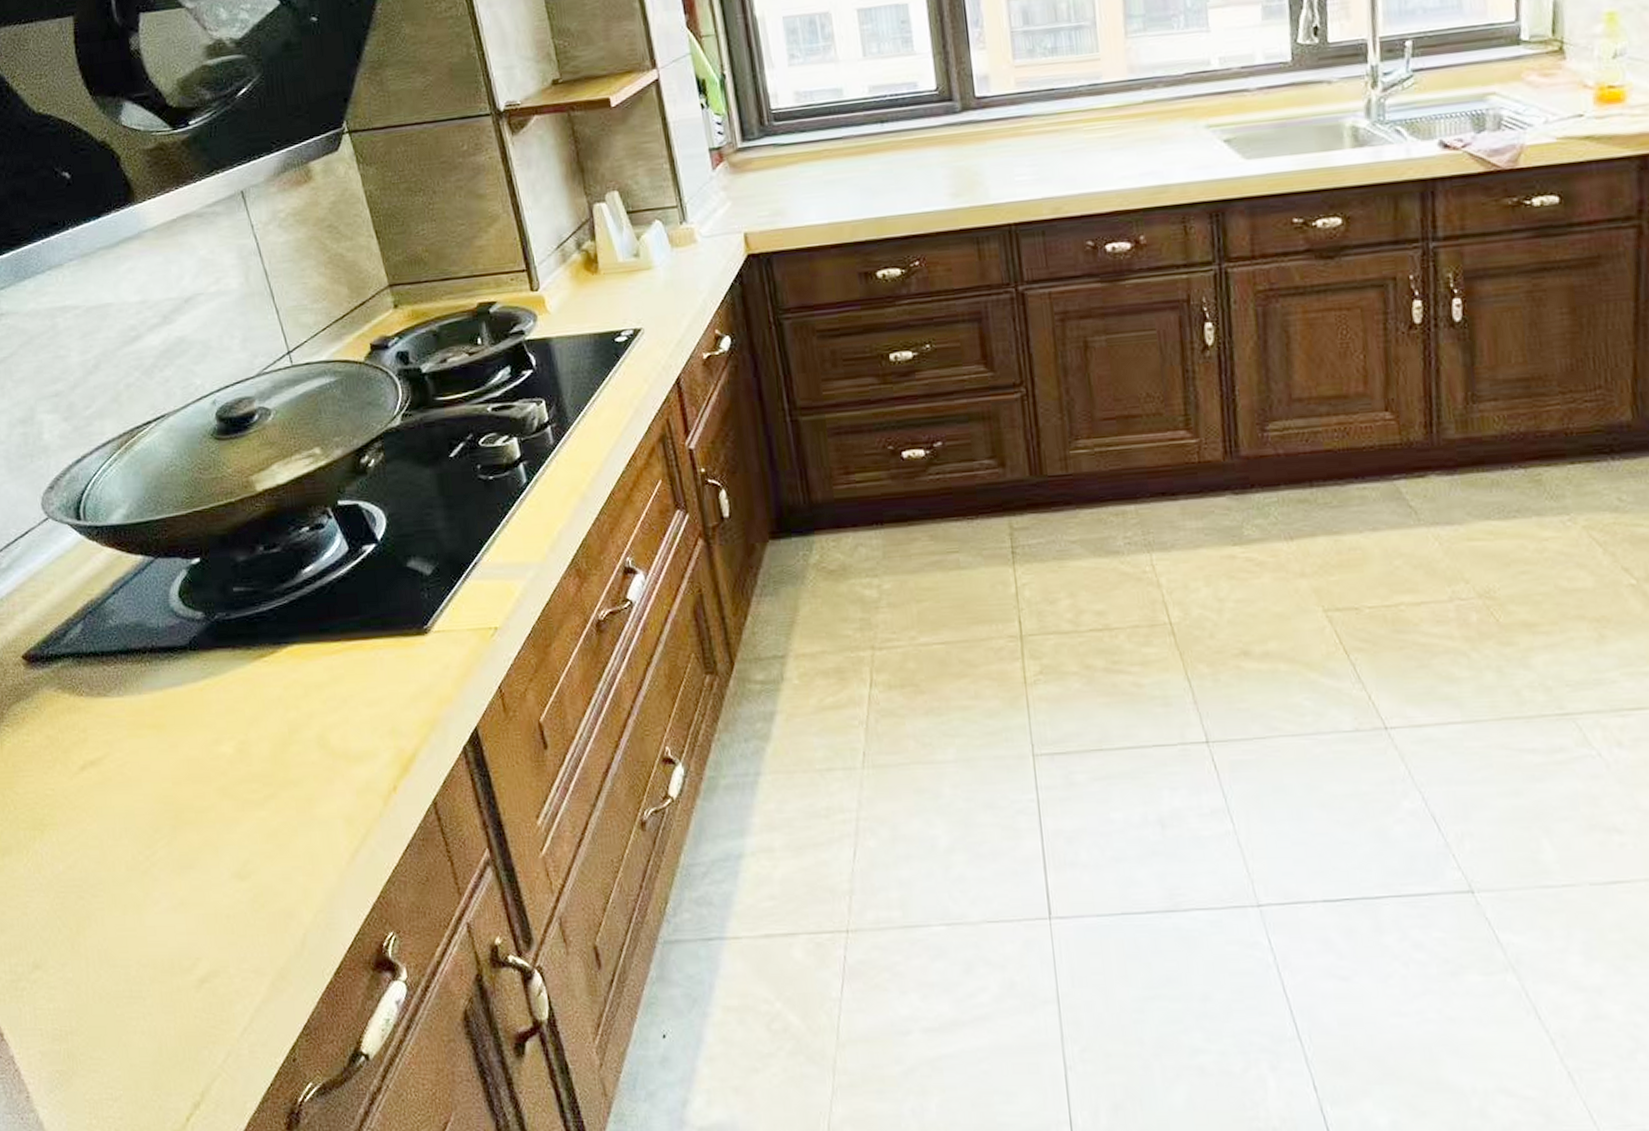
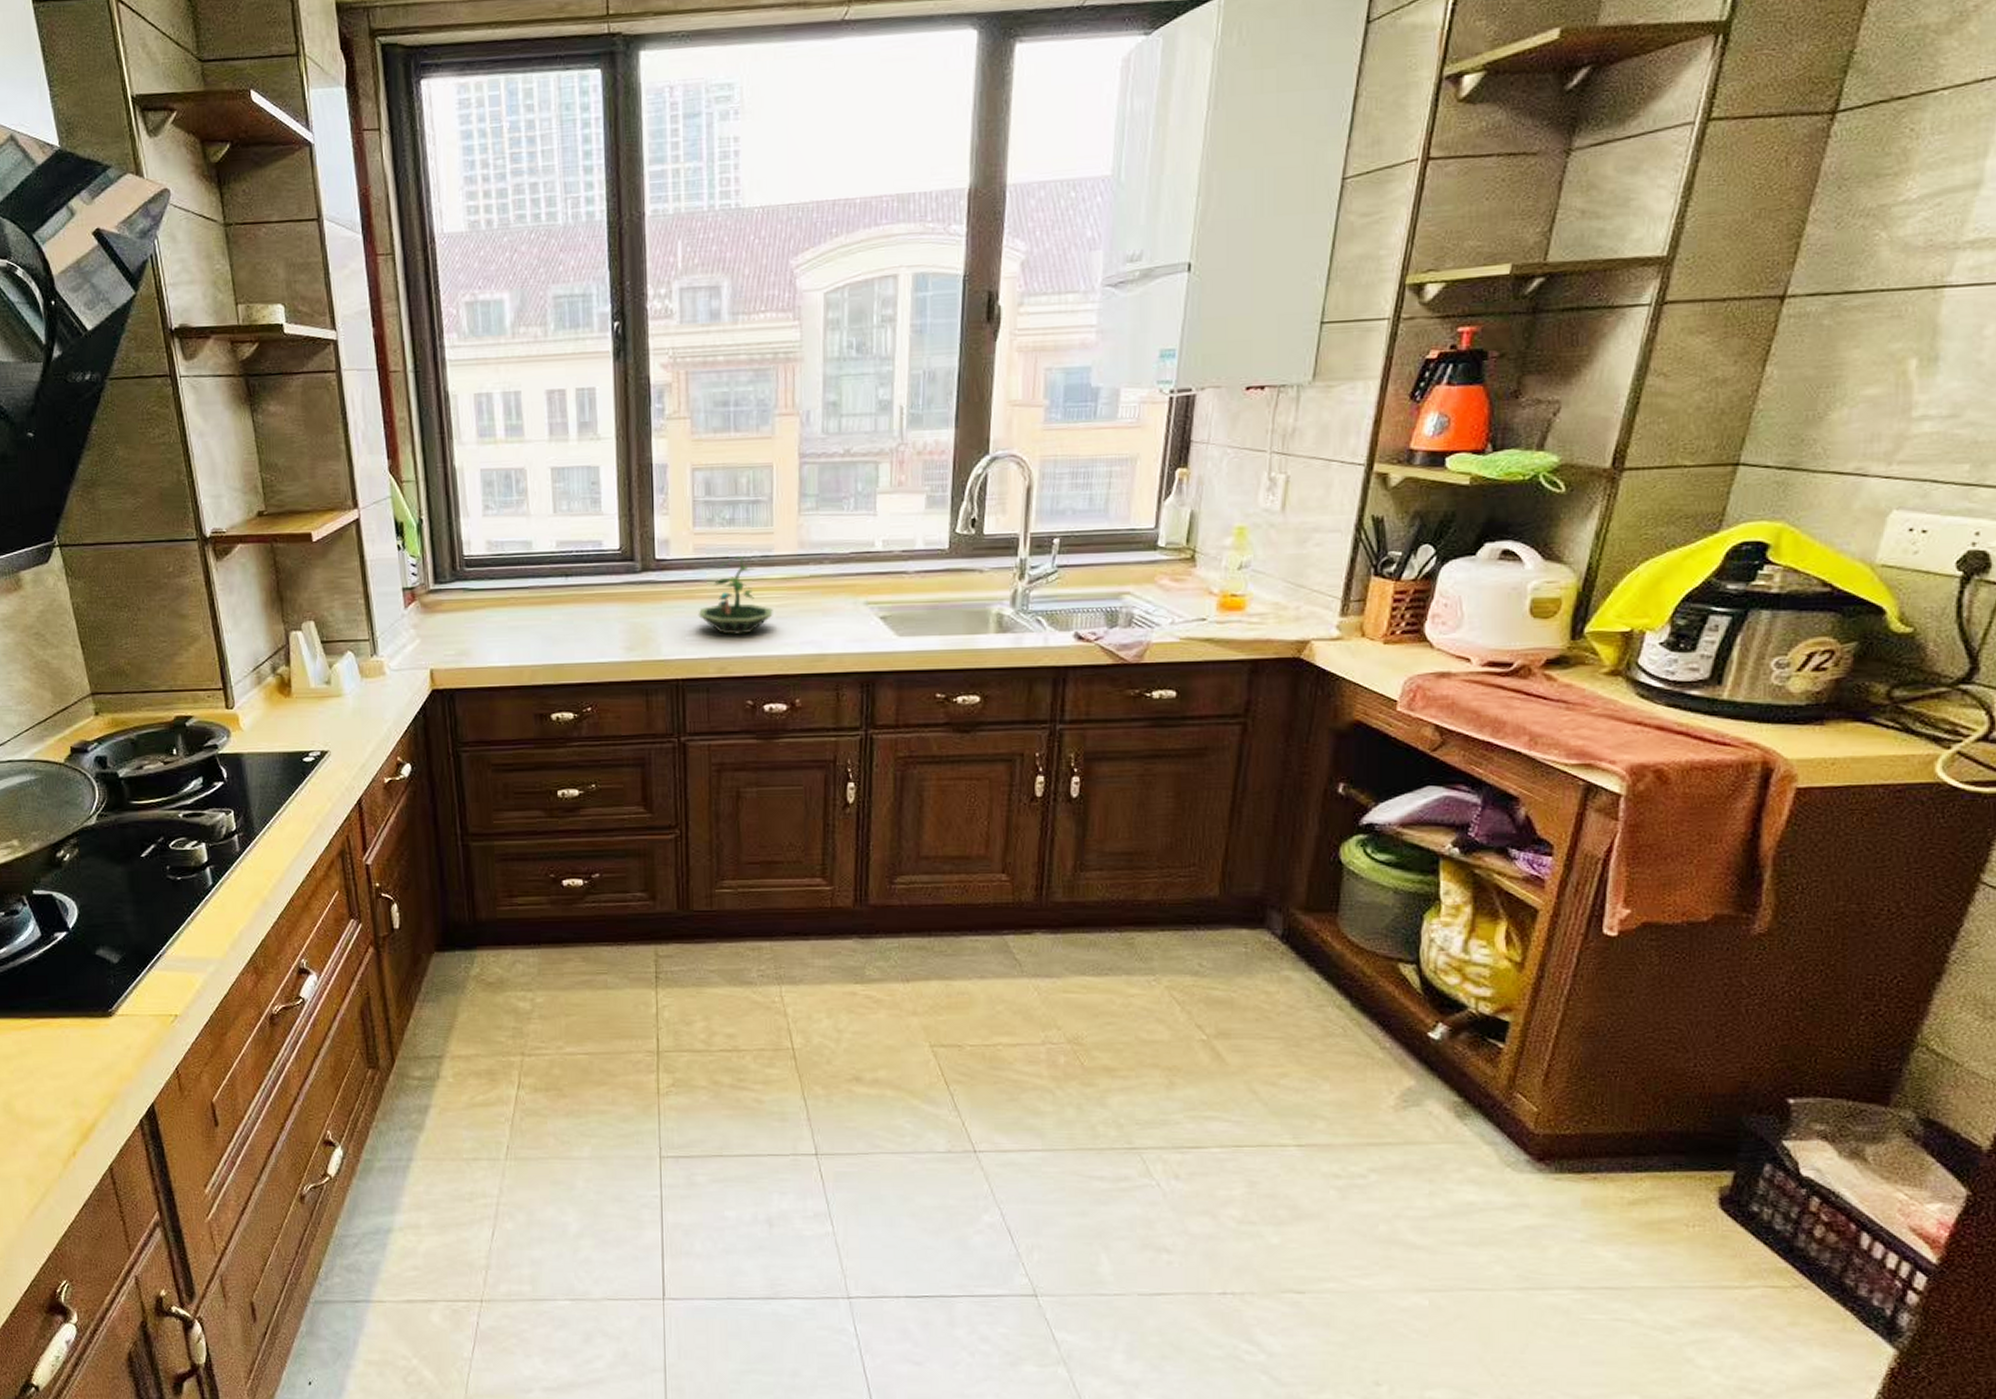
terrarium: none [1026,85,1107,172] -> present [698,555,773,635]

